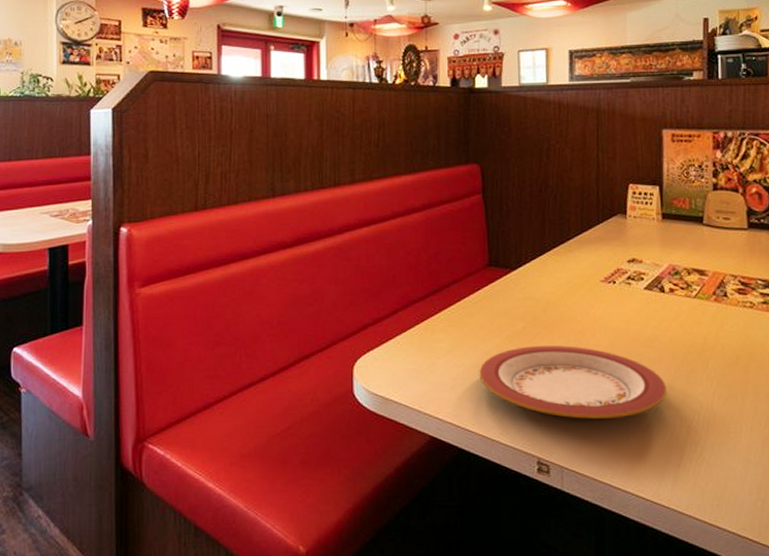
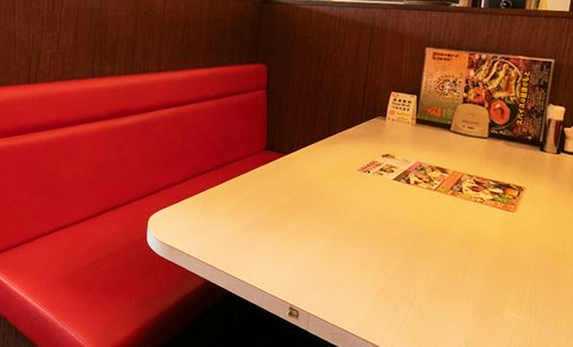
plate: present [479,346,667,419] -> none [249,217,402,280]

